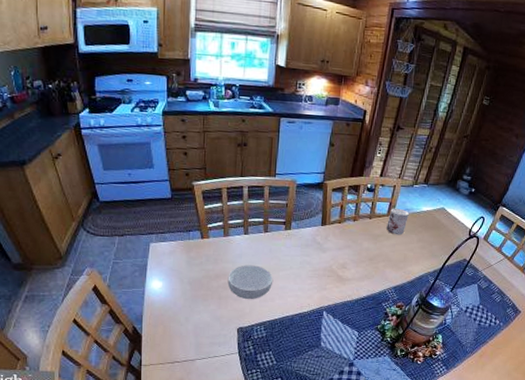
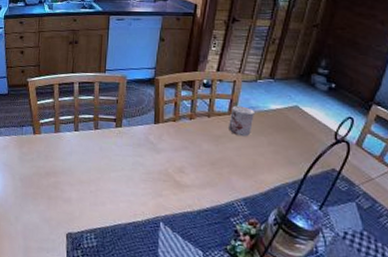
cereal bowl: present [227,265,274,300] -> none [57,163,104,202]

